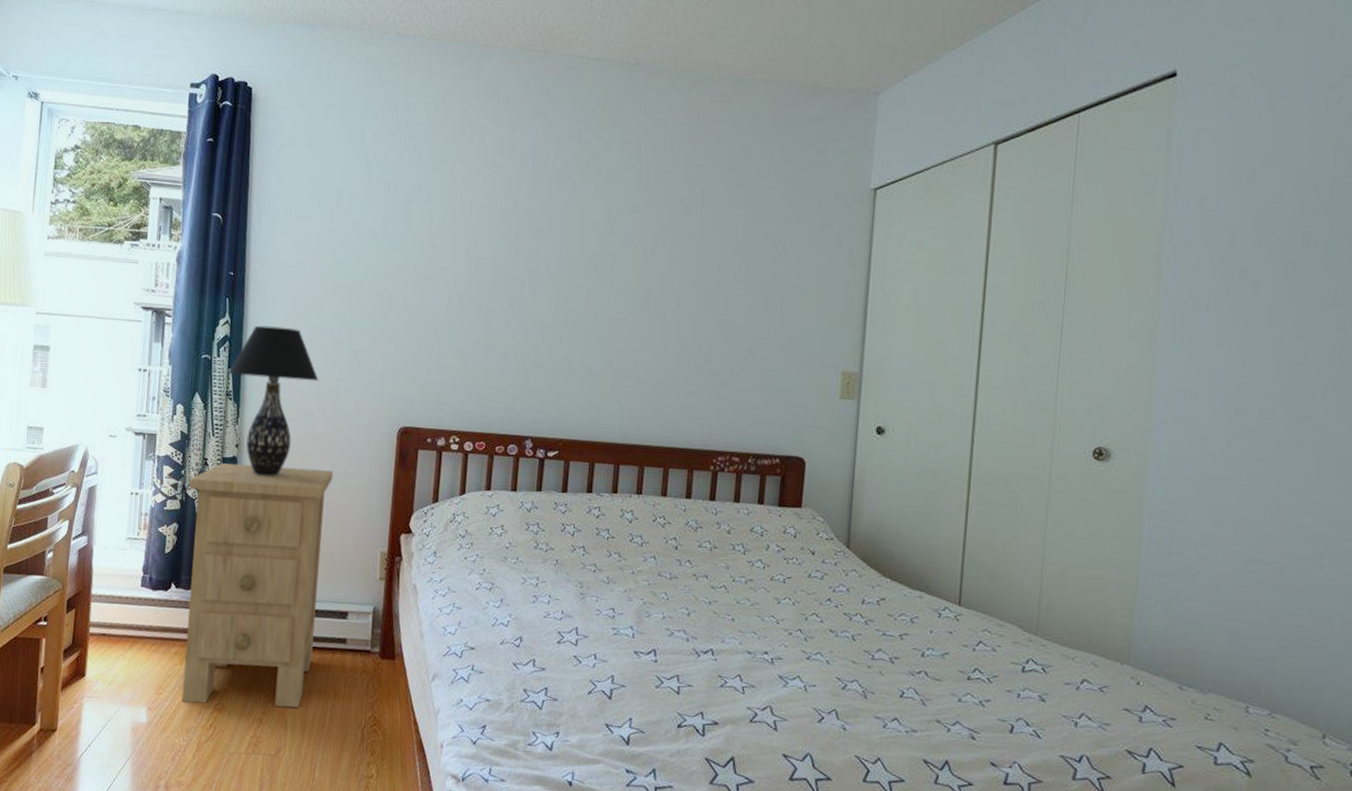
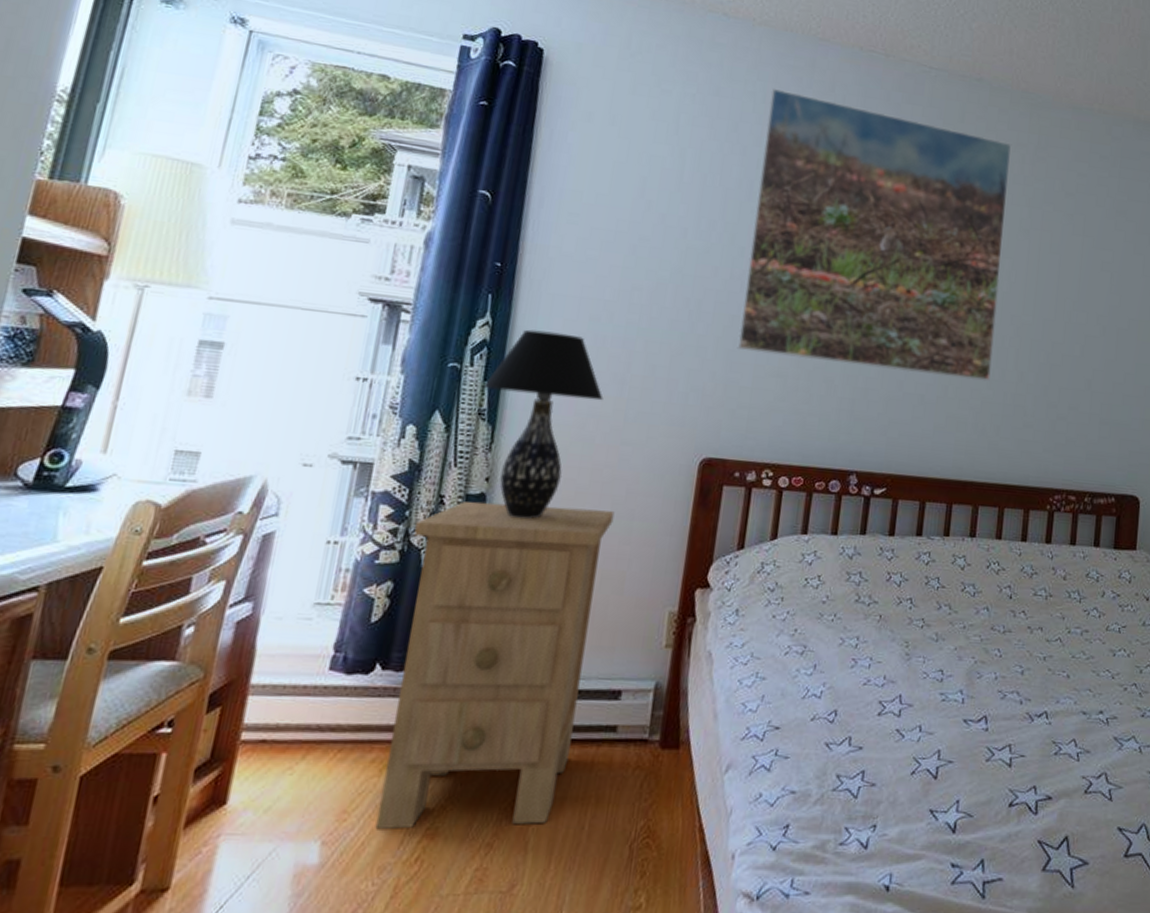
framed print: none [423,97,671,353] -> present [737,88,1012,381]

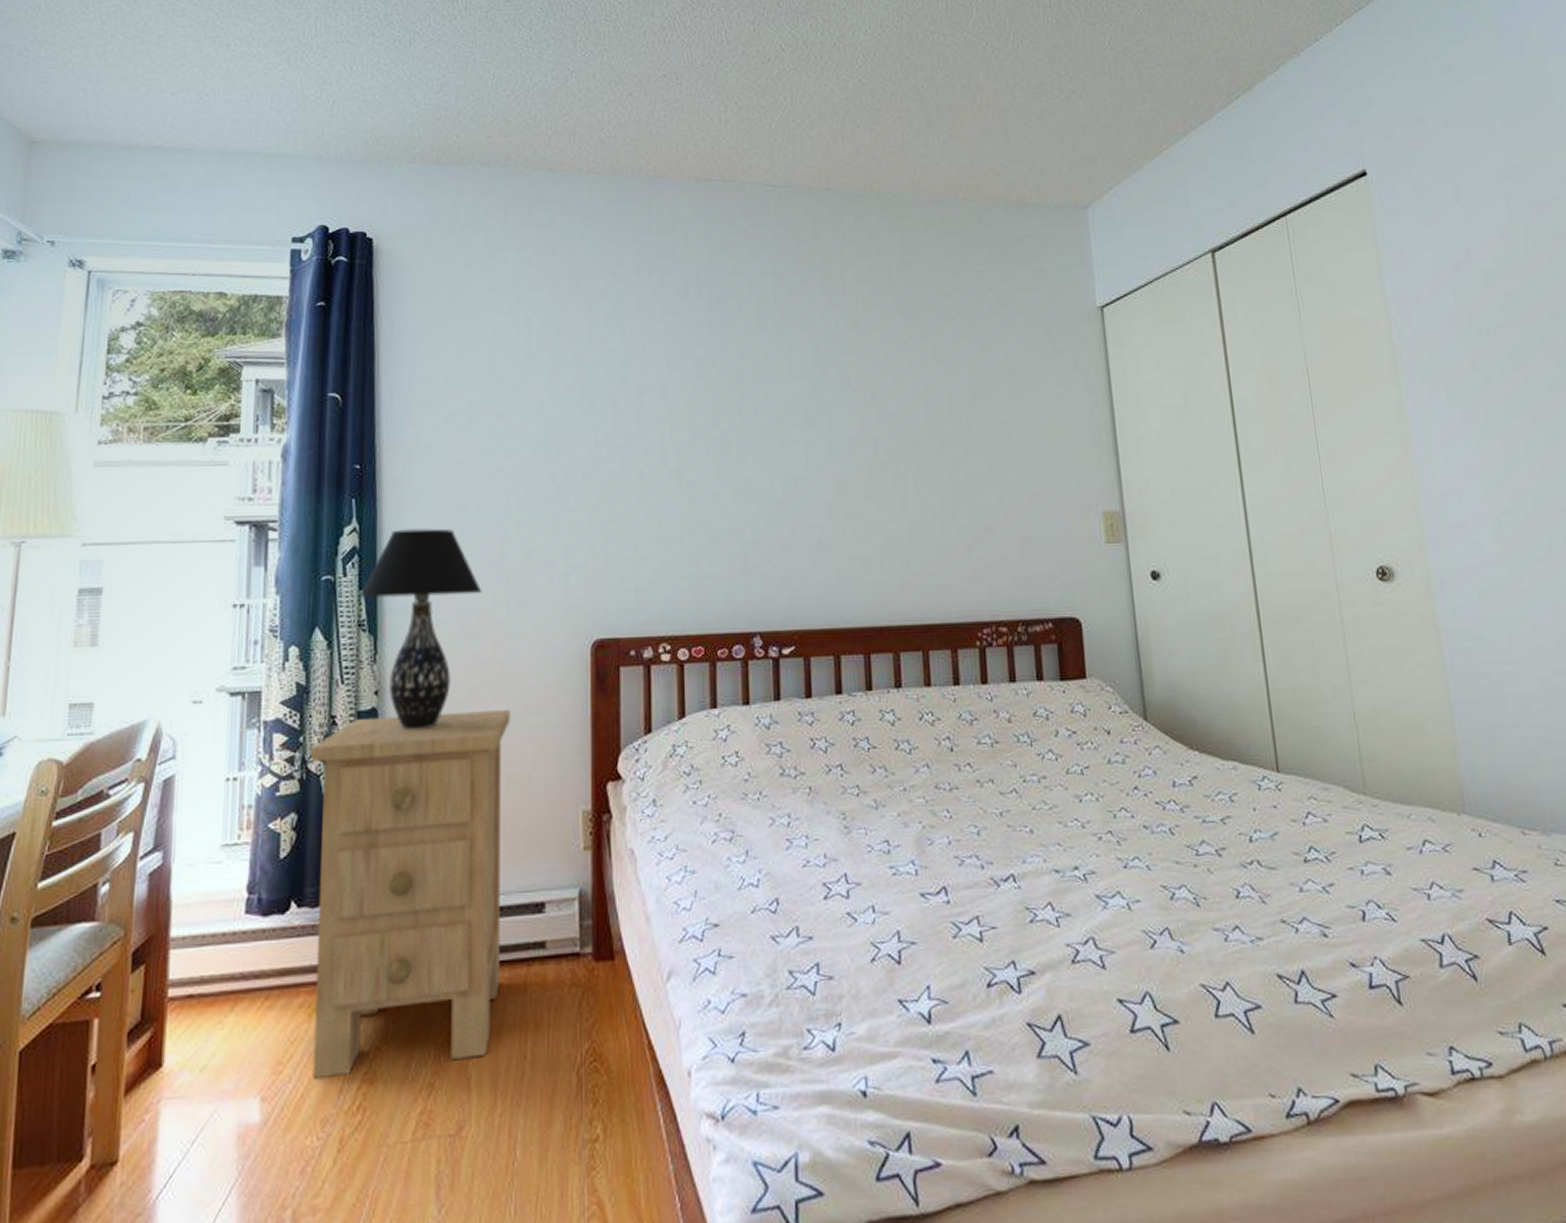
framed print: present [737,88,1012,381] -> none [609,236,890,519]

